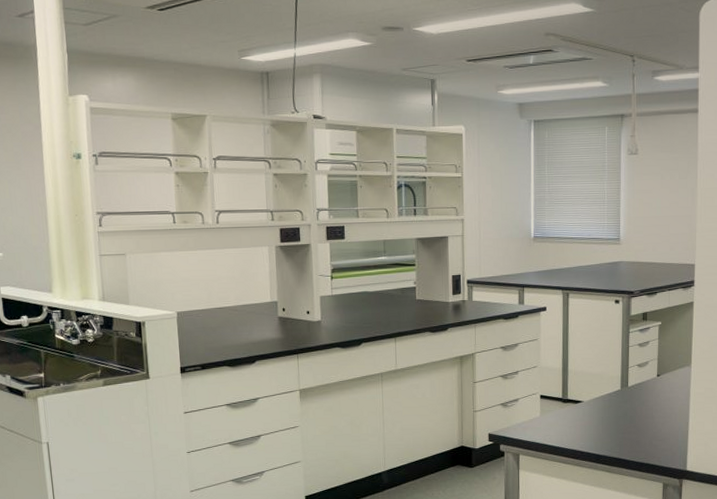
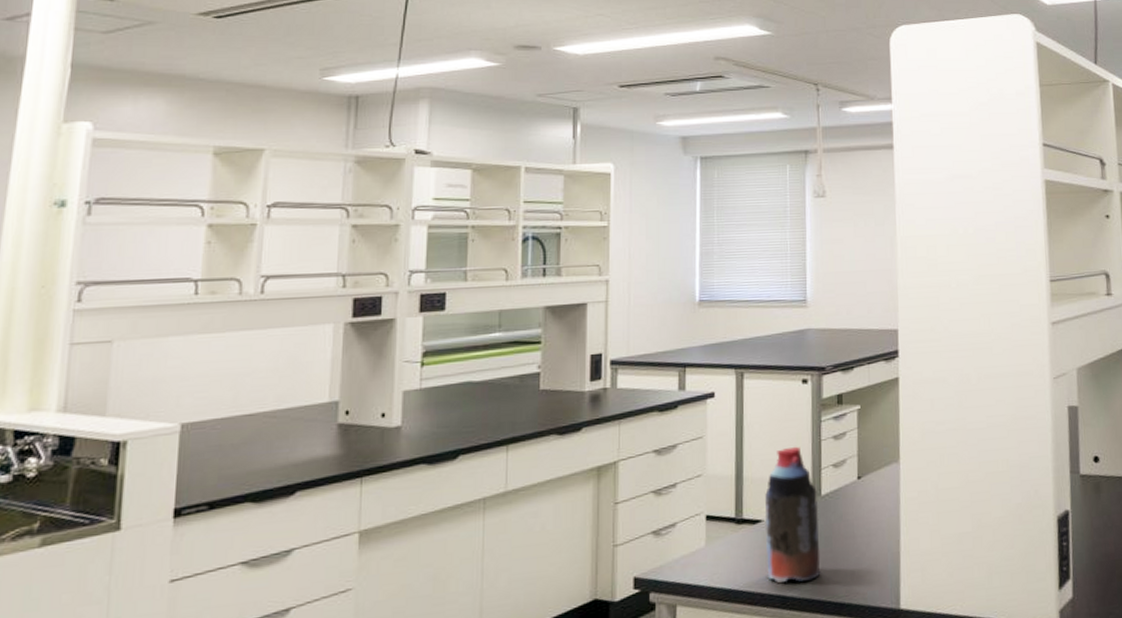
bottle: none [584,350,626,446] -> present [764,446,821,584]

